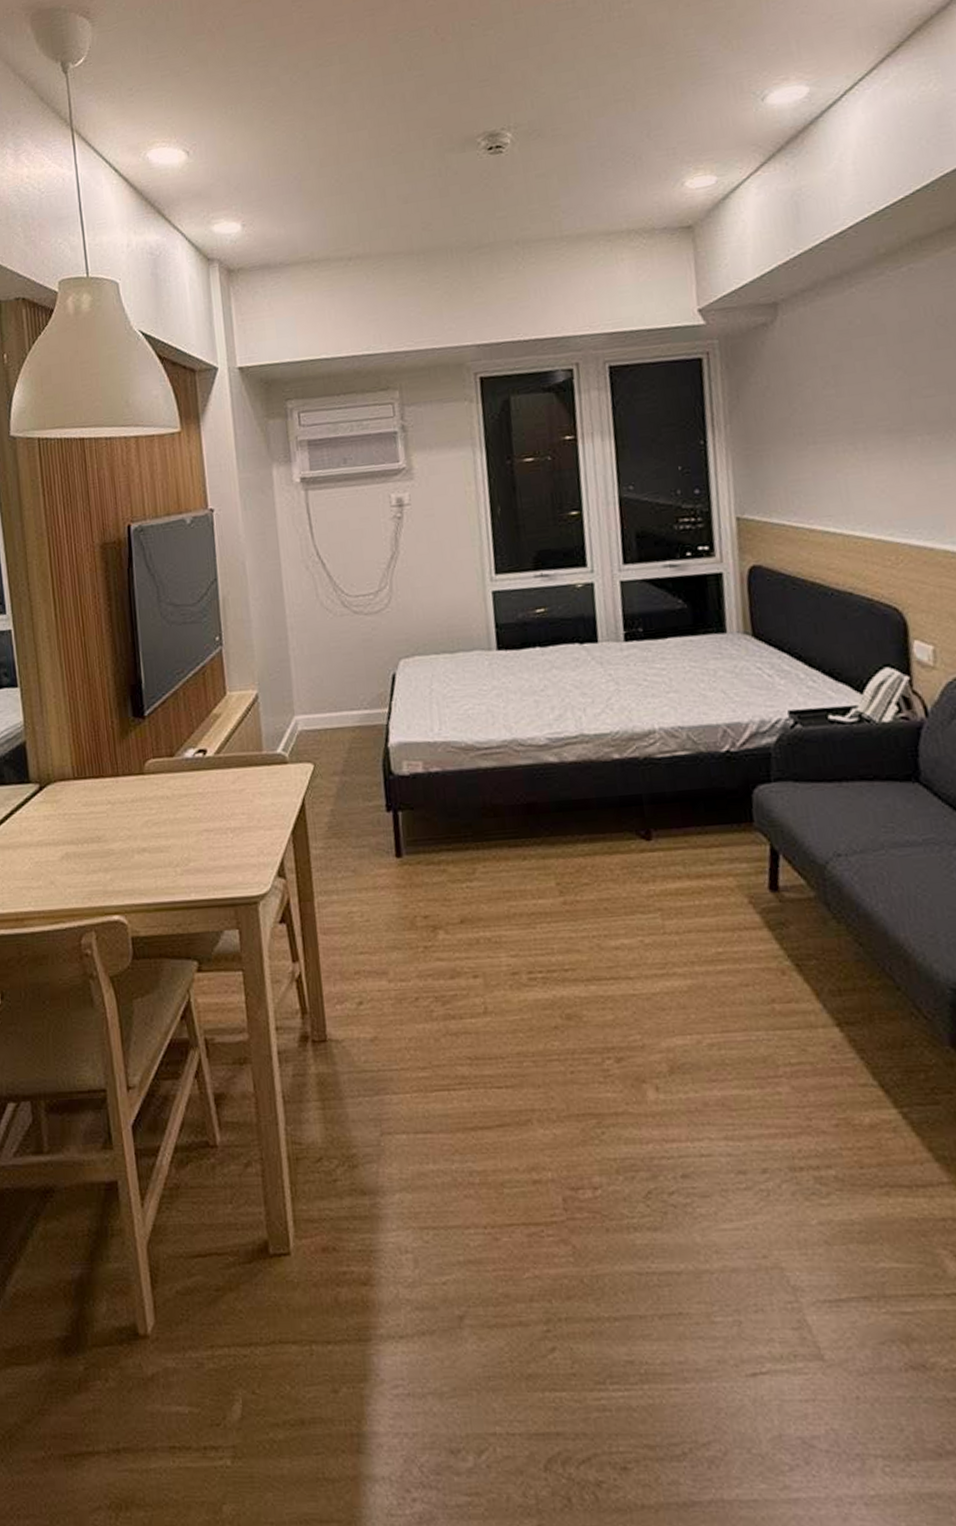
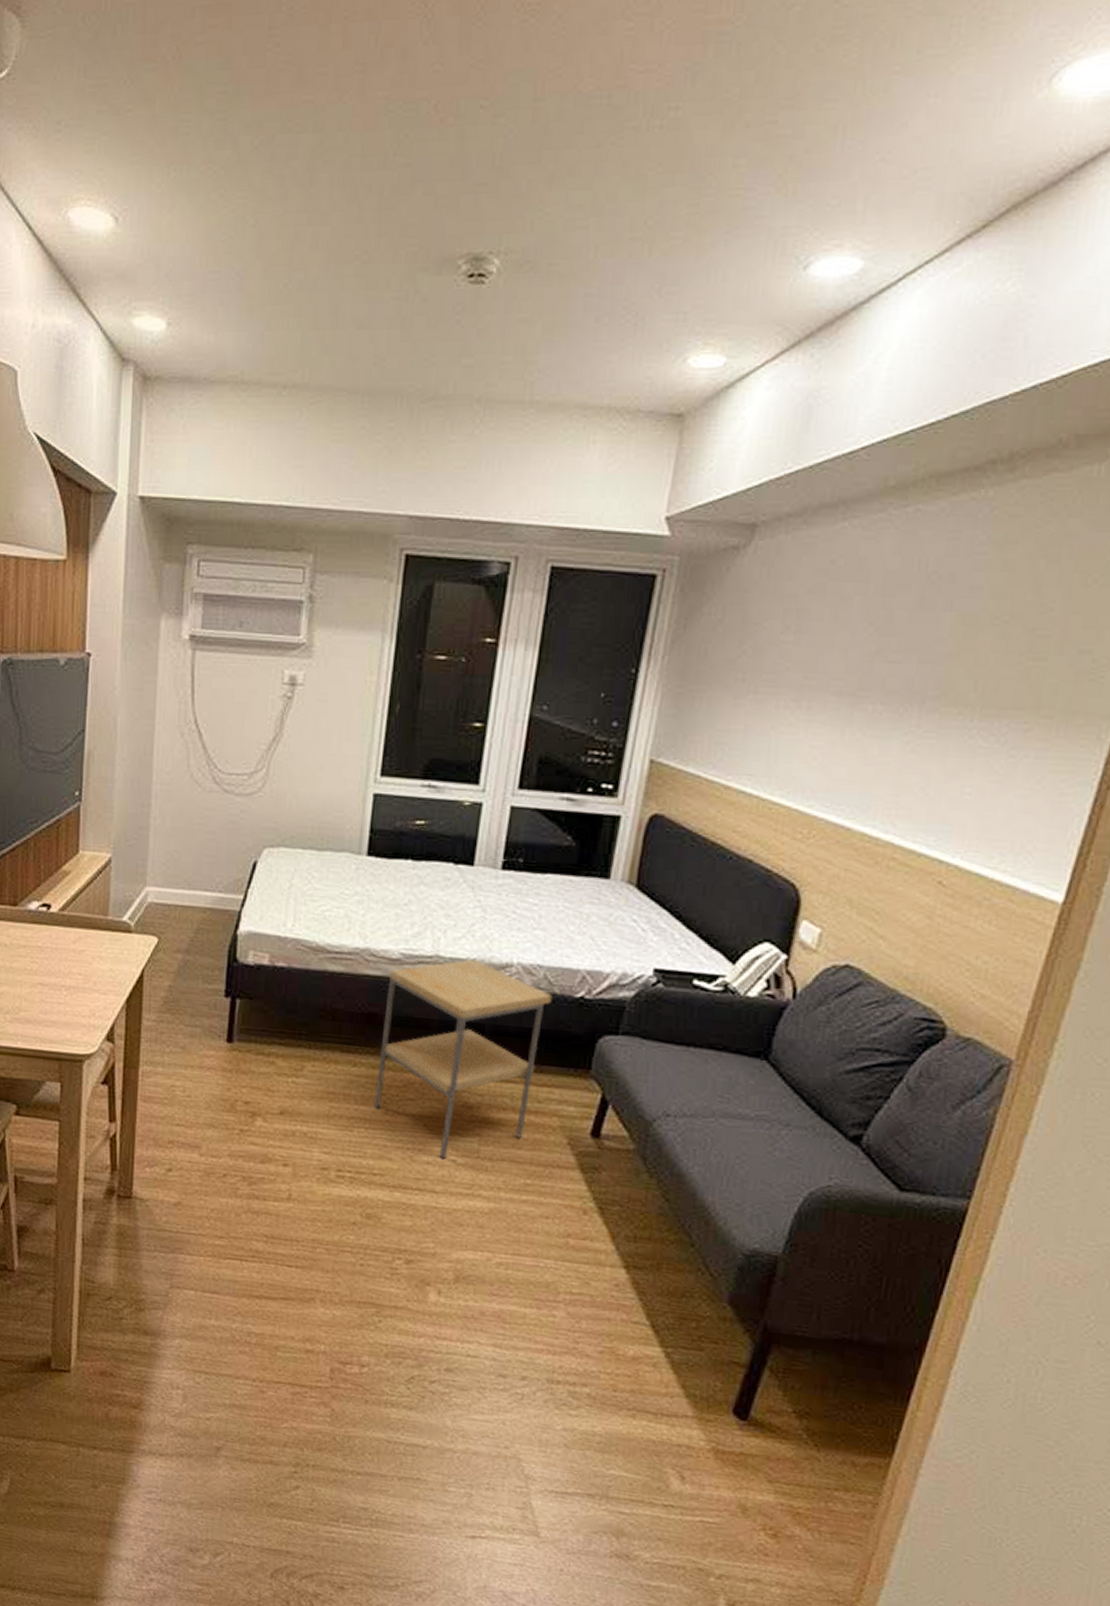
side table: none [540,732,704,942] -> present [374,959,552,1160]

